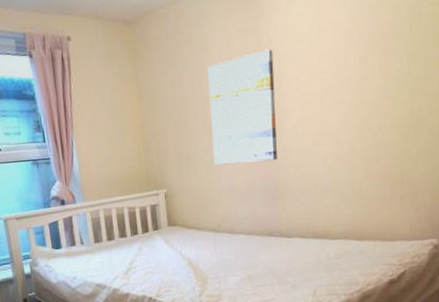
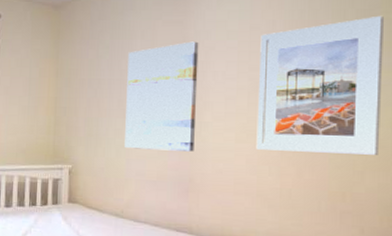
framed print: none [328,8,430,150] -> present [256,15,384,155]

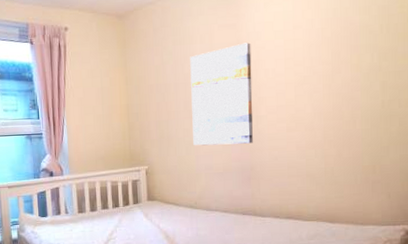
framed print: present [256,15,384,155] -> none [302,10,400,136]

